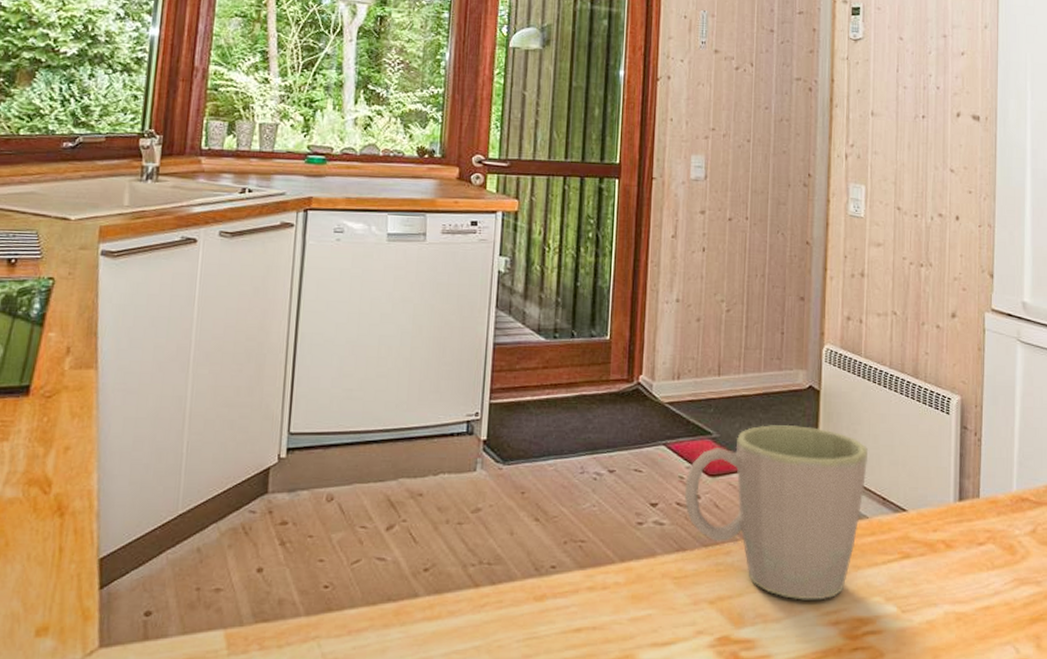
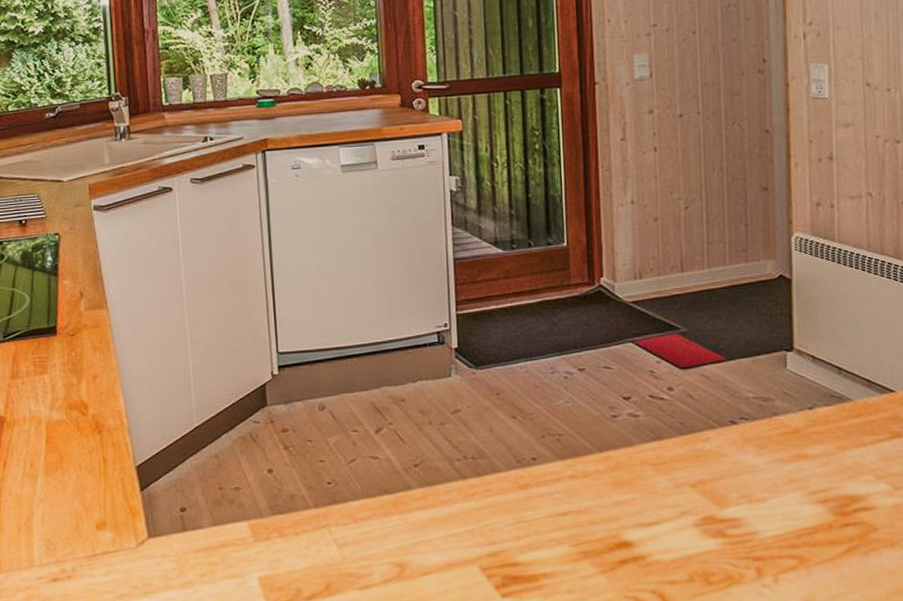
mug: present [684,424,869,600] -> none [656,314,849,481]

